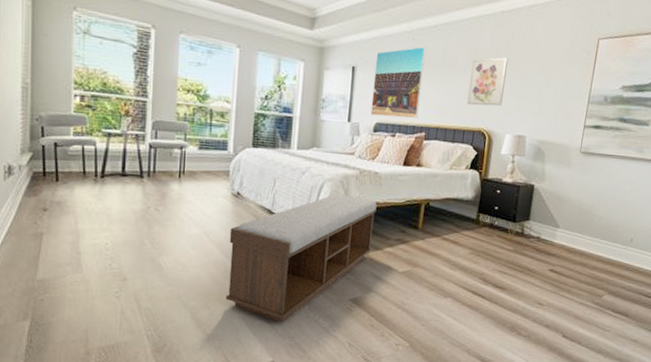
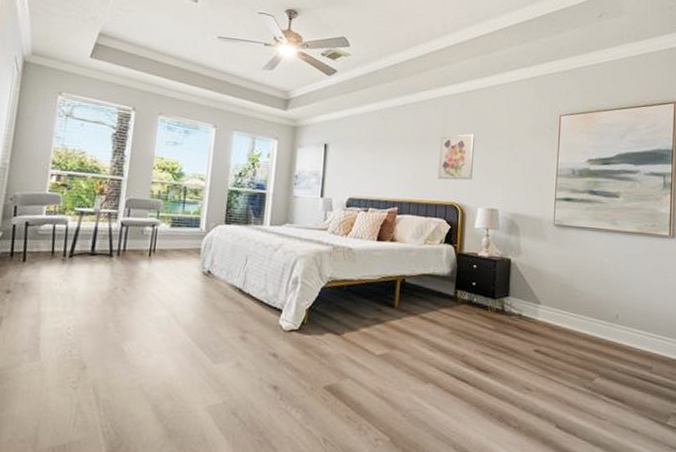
bench: present [225,194,377,323] -> none [191,271,351,415]
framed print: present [370,46,427,118] -> none [343,124,396,193]

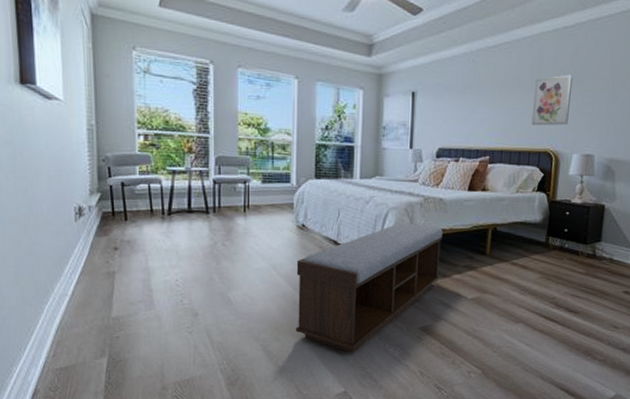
bench: none [191,271,351,415] -> present [295,222,443,353]

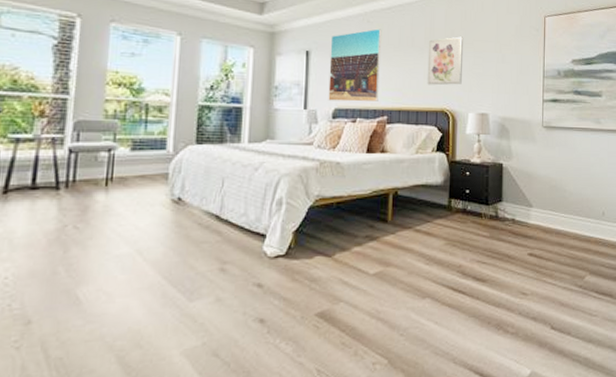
bench: present [295,222,443,353] -> none [163,190,341,355]
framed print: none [432,68,488,142] -> present [328,28,382,102]

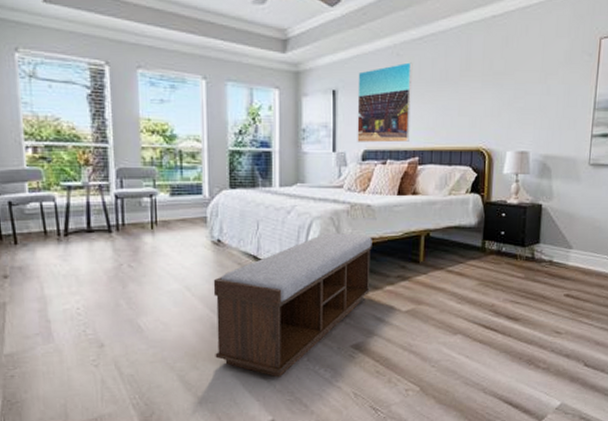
bench: none [163,190,341,355] -> present [213,232,372,378]
wall art: present [427,36,464,86] -> none [462,67,504,123]

